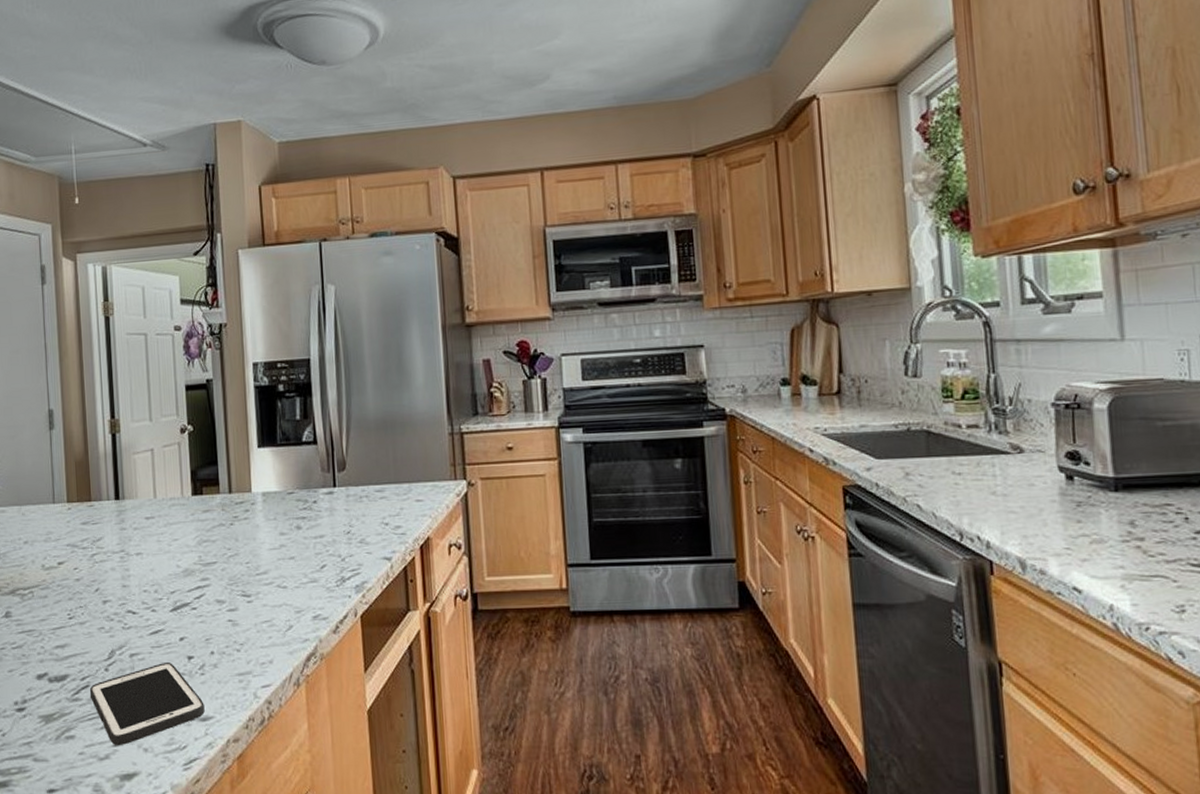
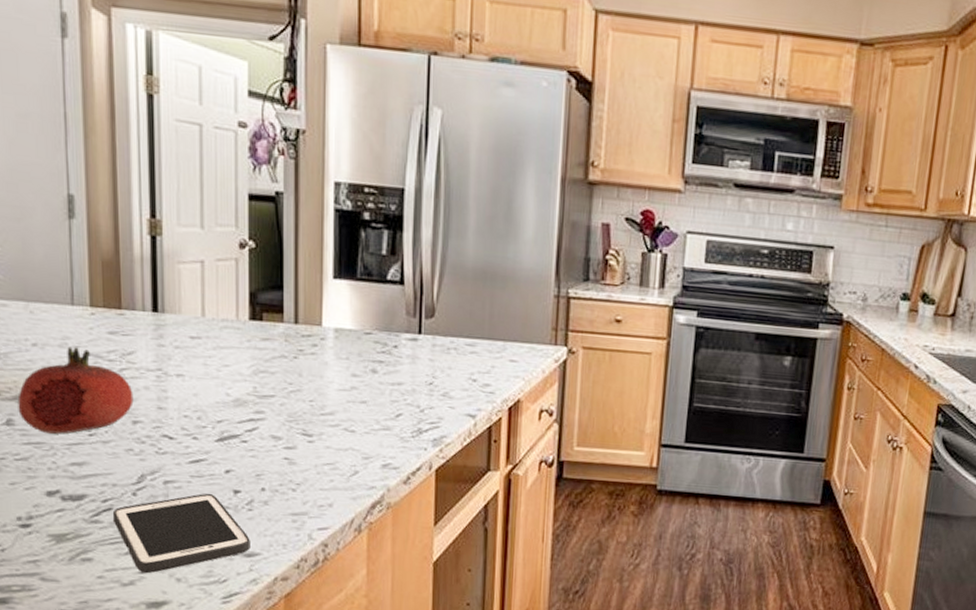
fruit: none [14,540,103,621] -> present [17,346,134,434]

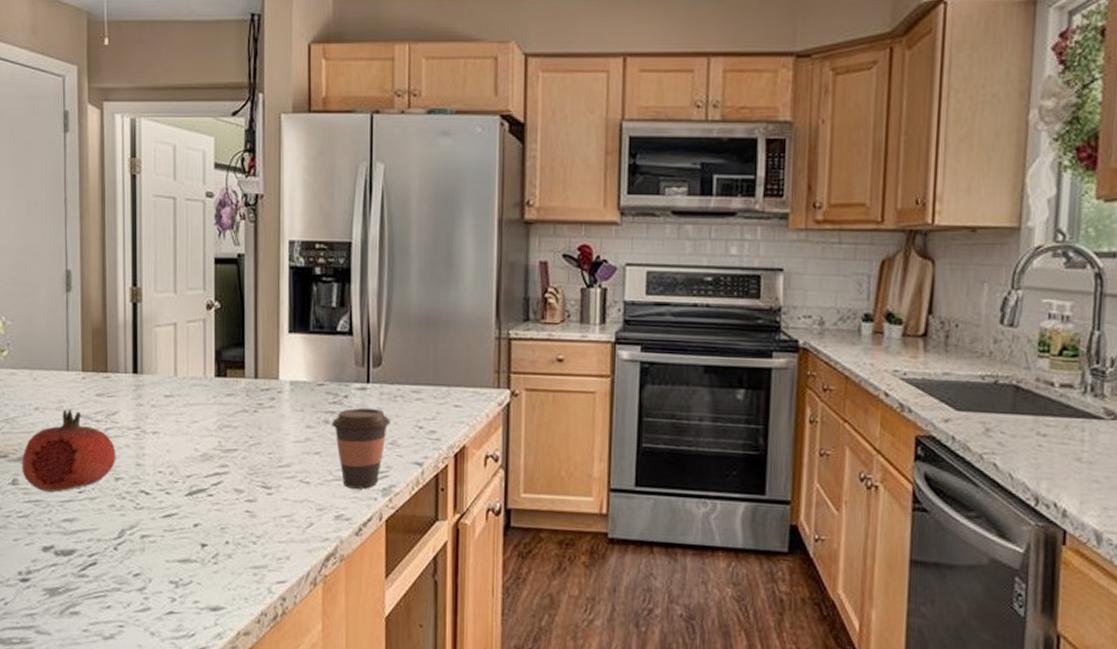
cell phone: present [112,493,250,574] -> none [97,547,216,627]
coffee cup: none [379,358,443,439] -> present [331,407,390,489]

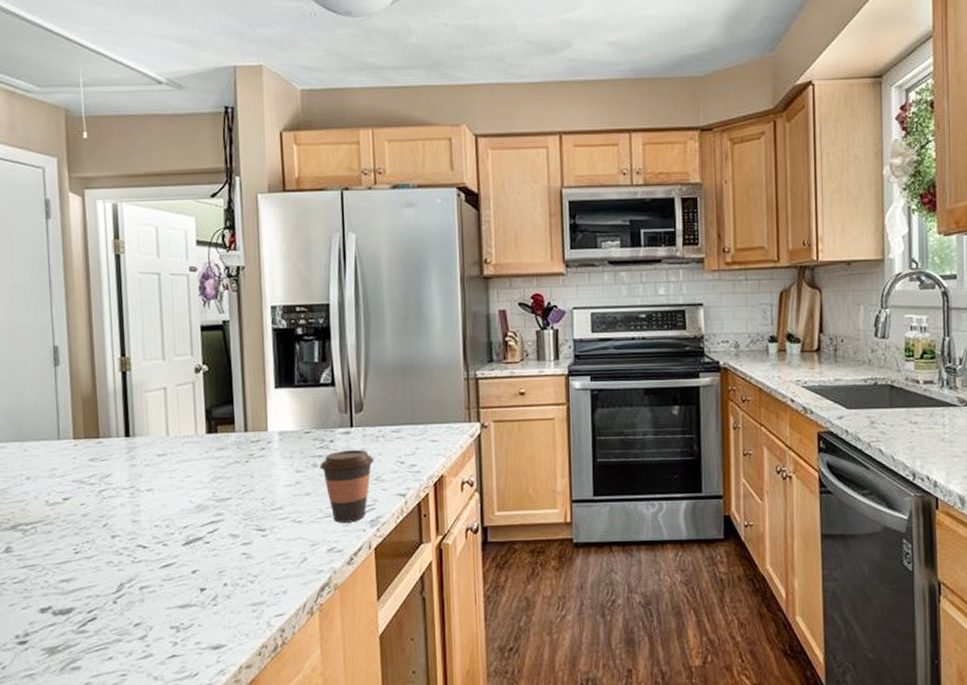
fruit: present [22,409,116,492] -> none [15,476,112,556]

